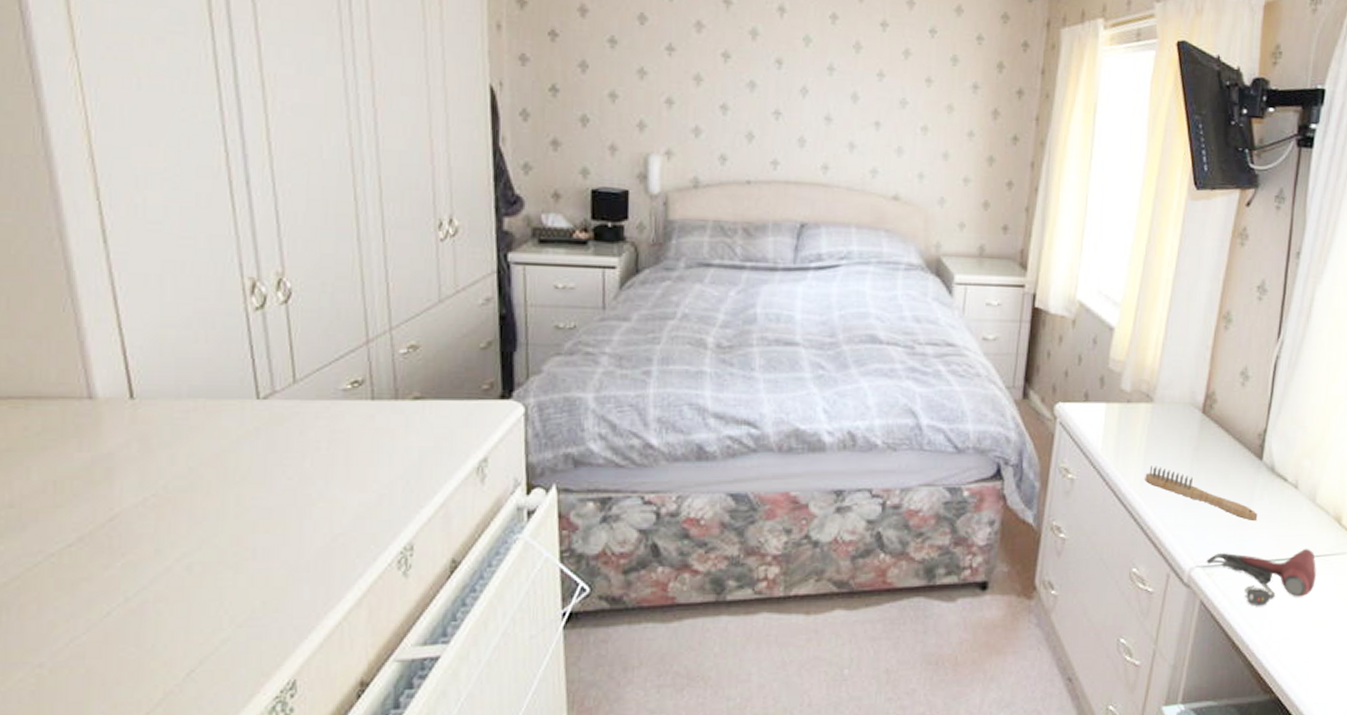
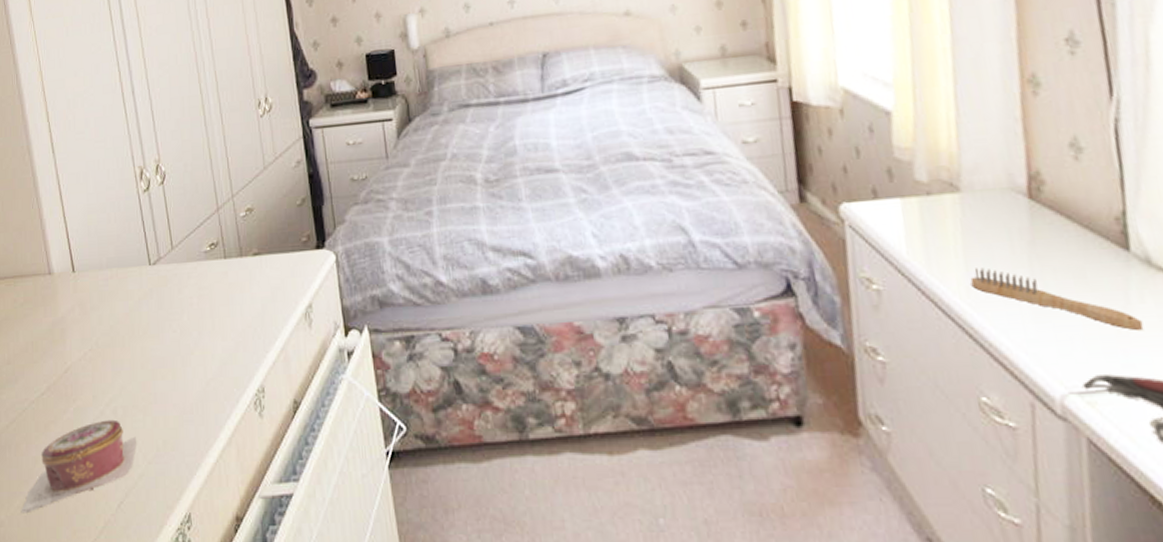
jewelry box: none [24,577,220,688] -> present [21,419,136,514]

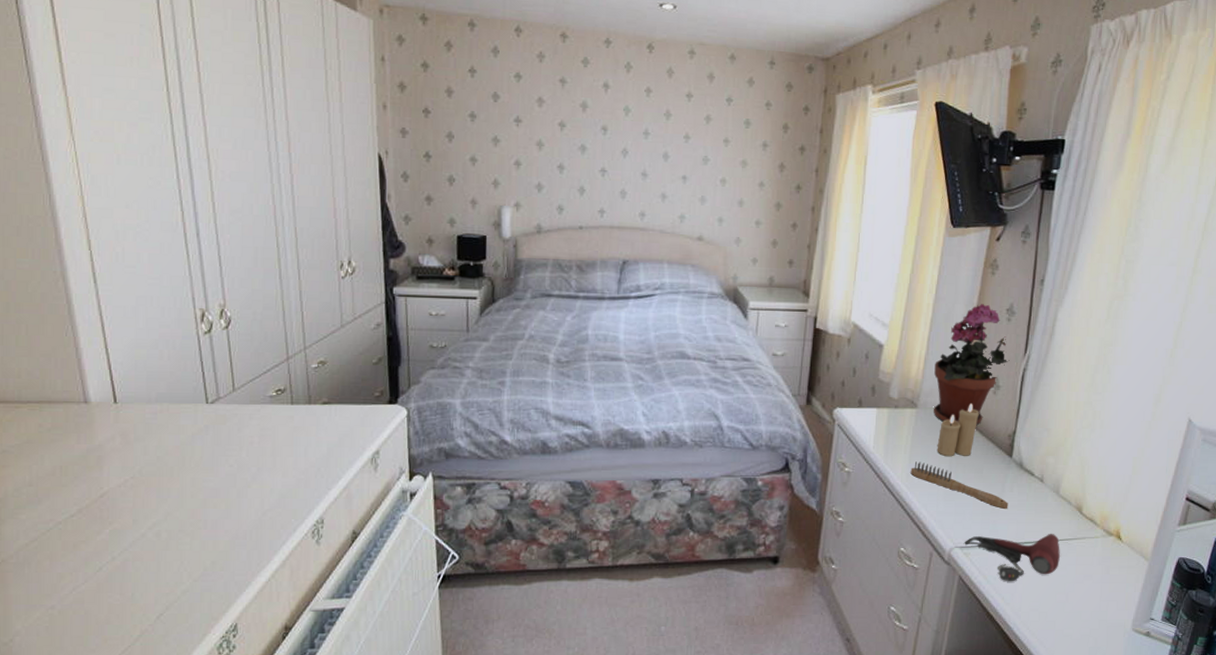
jewelry box: present [21,419,136,514] -> none [41,542,181,624]
potted plant: none [972,36,1089,208] -> present [934,304,1010,425]
candle: none [1002,177,1061,258] -> present [937,403,979,457]

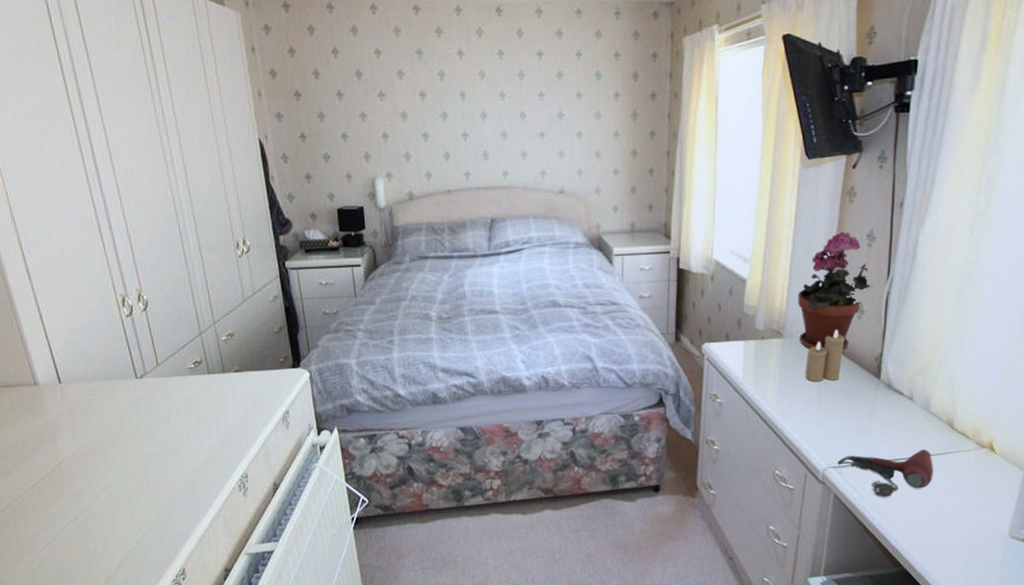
wire brush: present [910,461,1009,509] -> none [780,388,879,428]

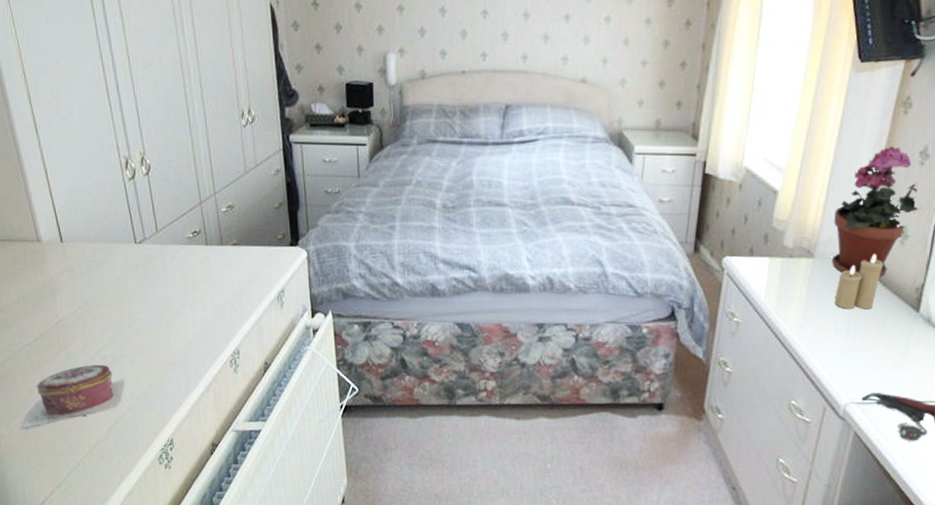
jewelry box: none [24,501,132,576] -> present [20,364,124,430]

